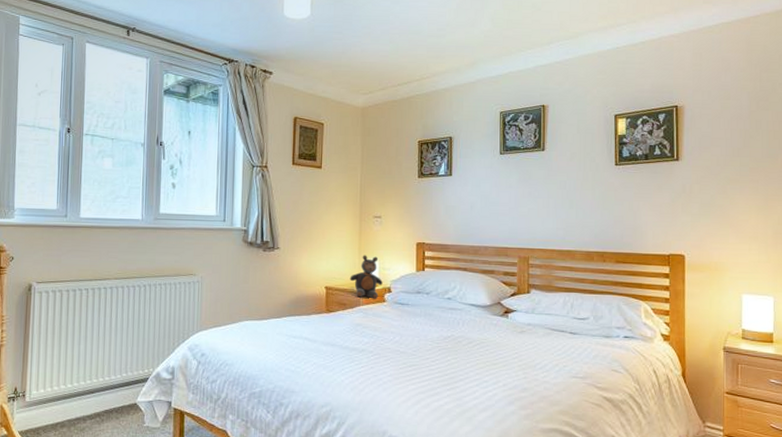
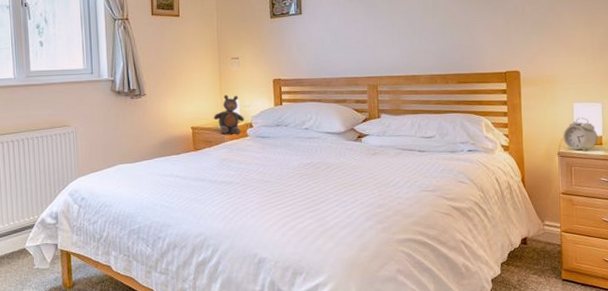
alarm clock: none [730,311,769,348] -> present [563,117,598,151]

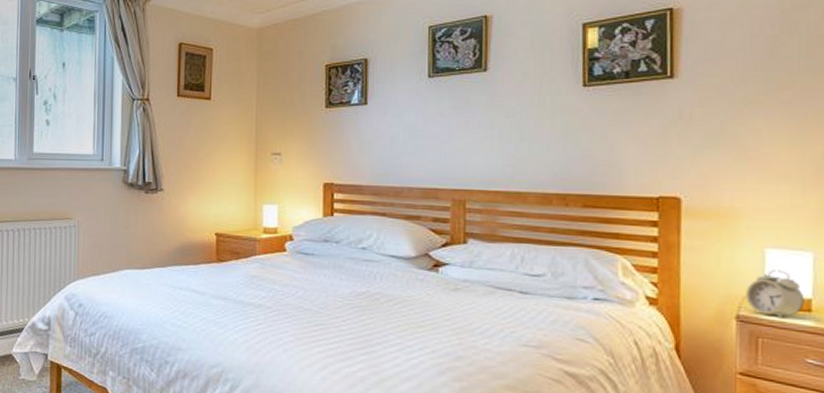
teddy bear: present [213,94,244,135] -> none [243,197,283,248]

